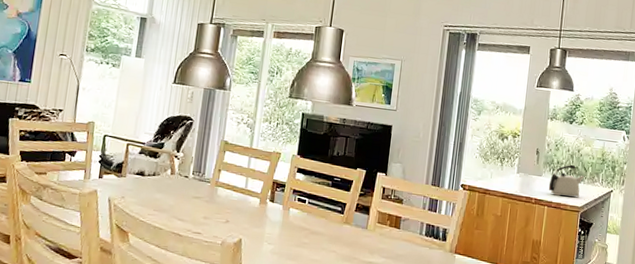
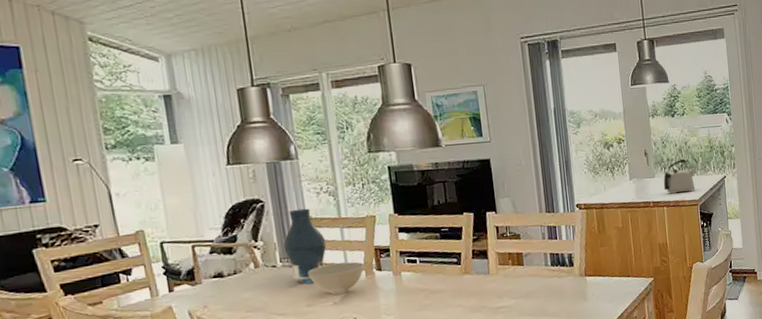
vase: none [198,132,235,199] -> present [283,208,327,284]
bowl: none [212,185,261,216] -> present [307,261,365,296]

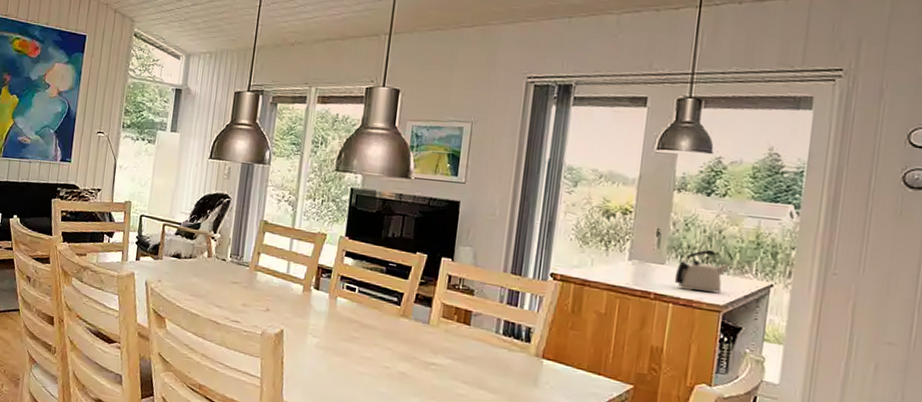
vase: present [283,208,327,284] -> none [236,211,275,284]
bowl: present [307,261,365,296] -> none [250,270,304,304]

